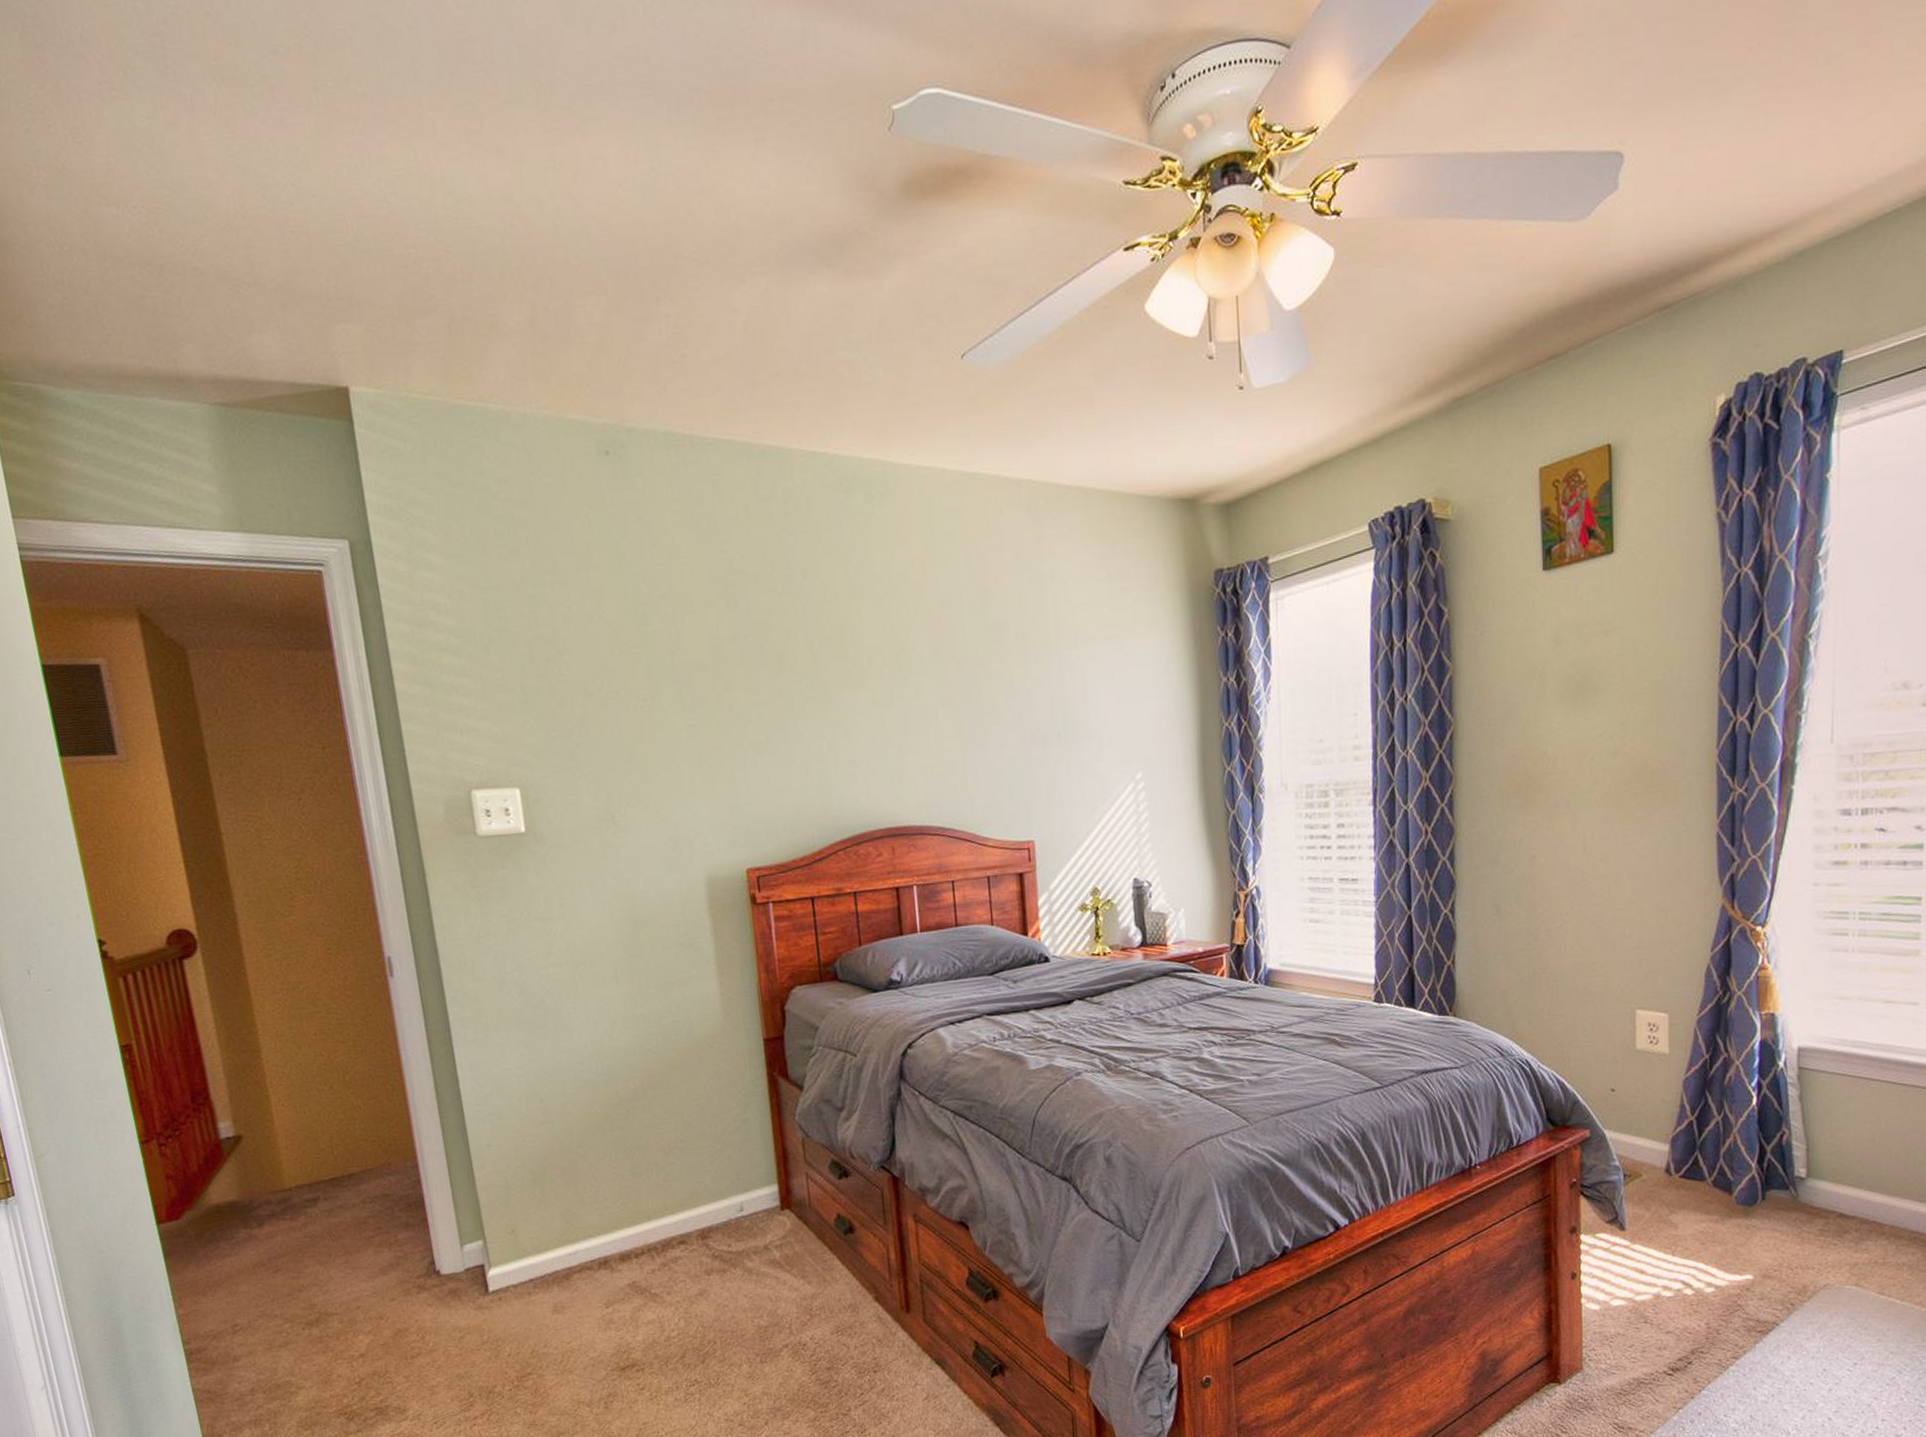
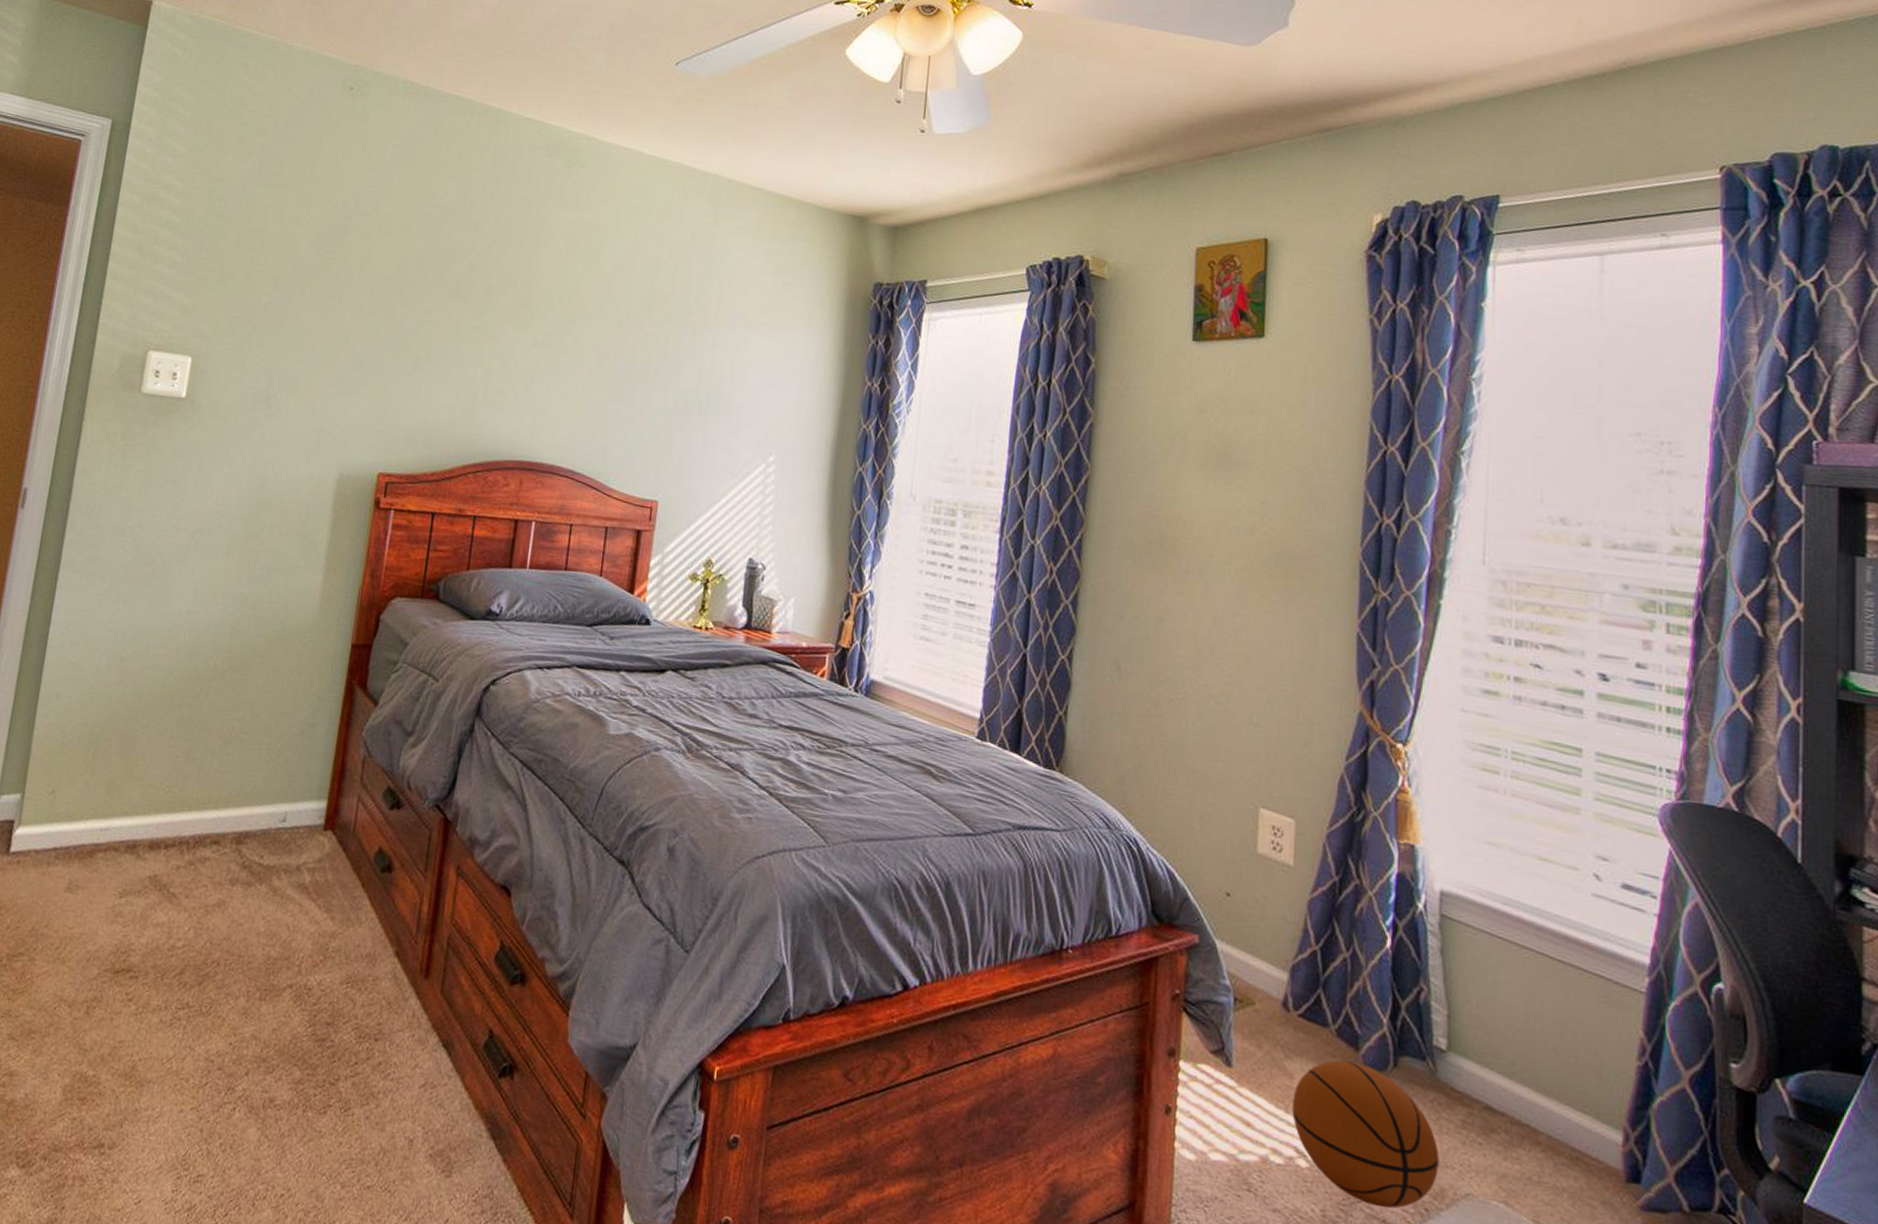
basketball: none [1678,1204,1802,1311] -> present [1292,1060,1439,1209]

